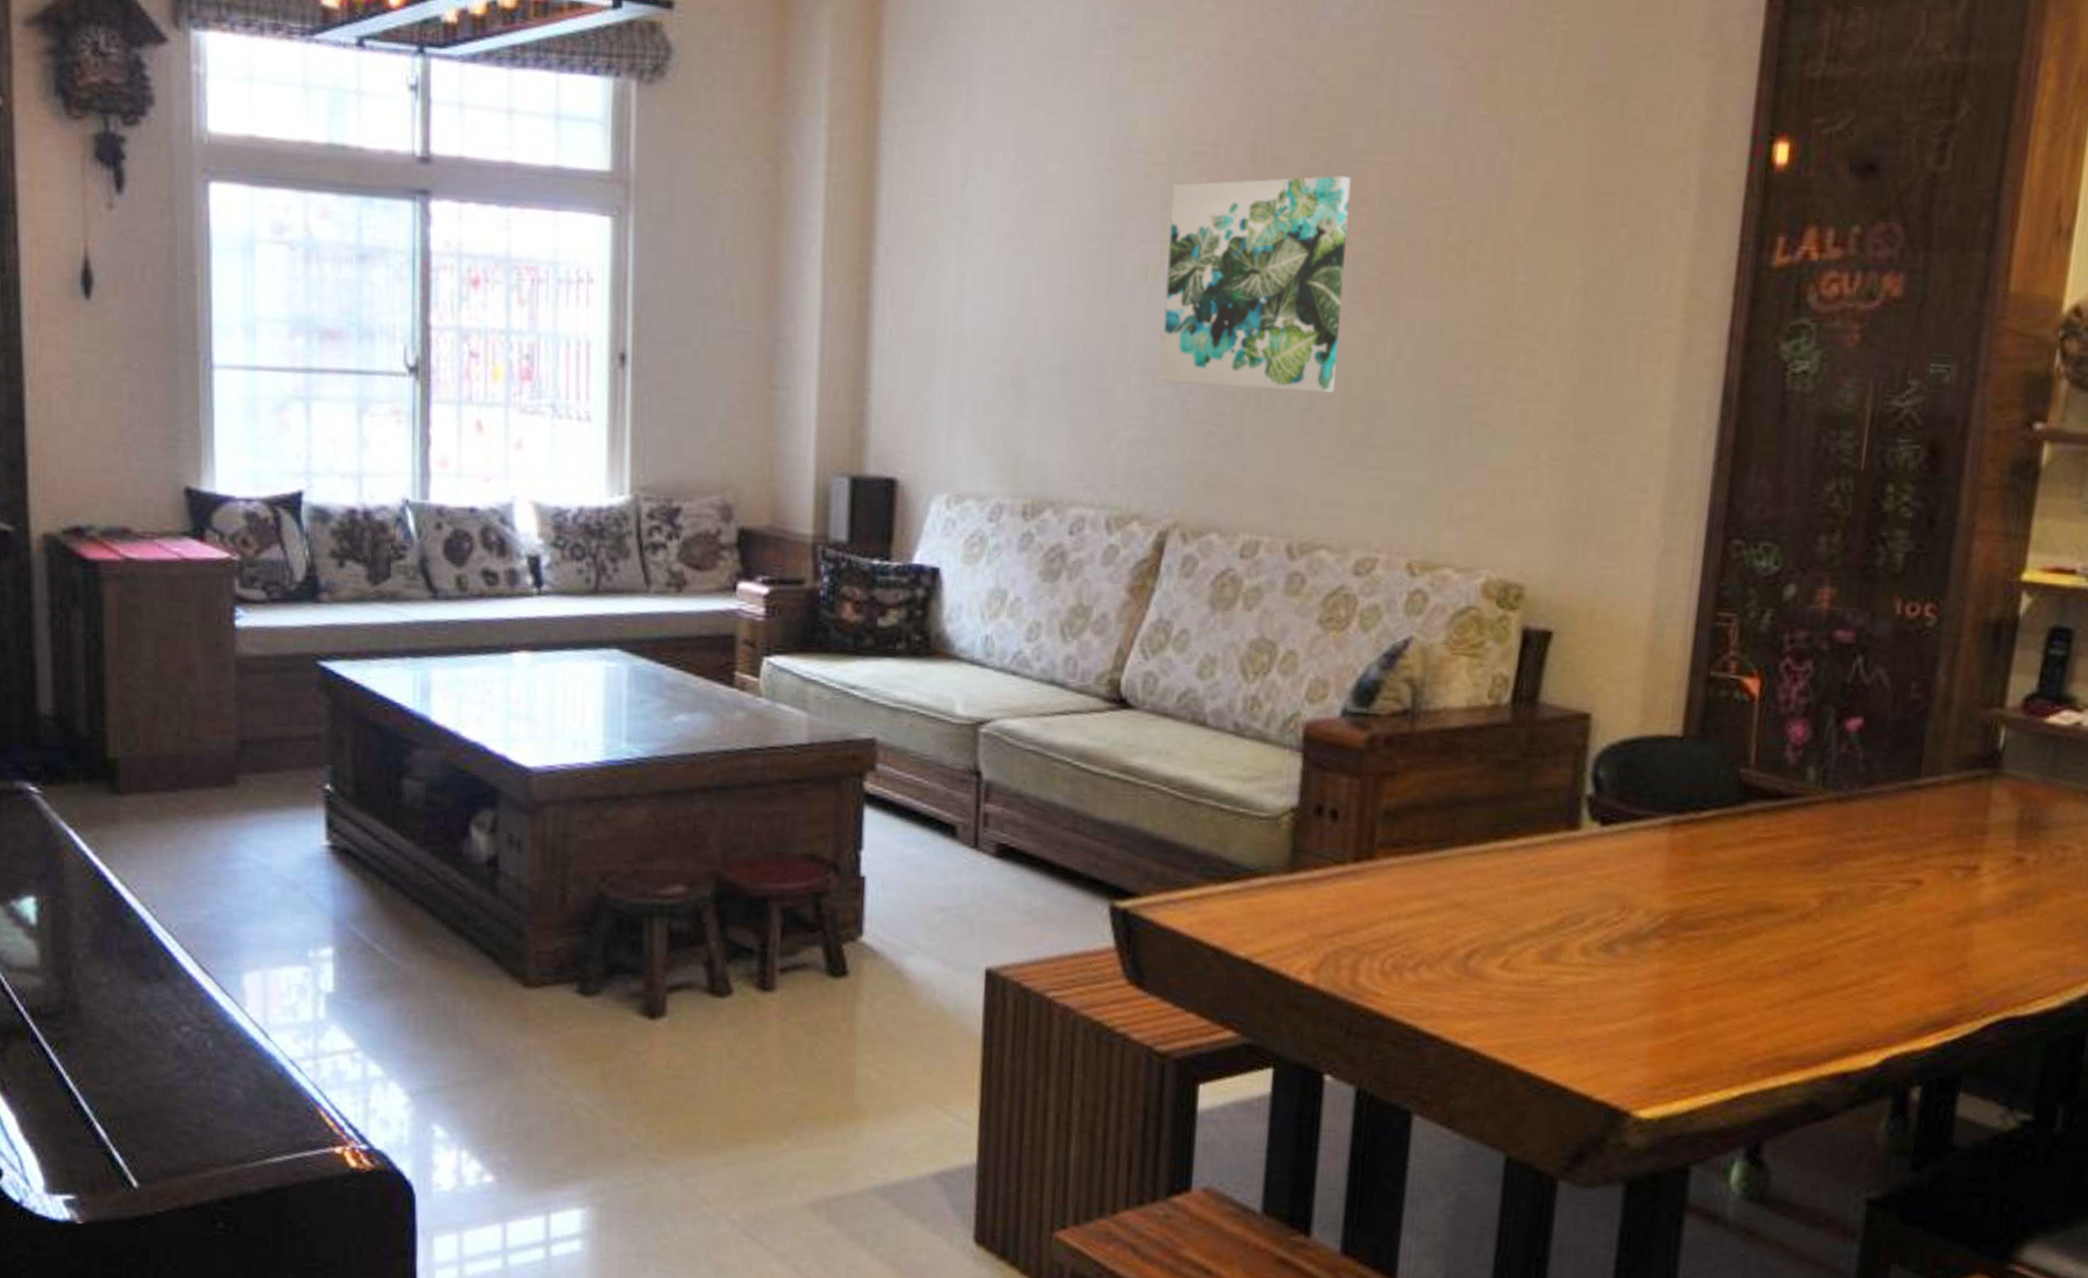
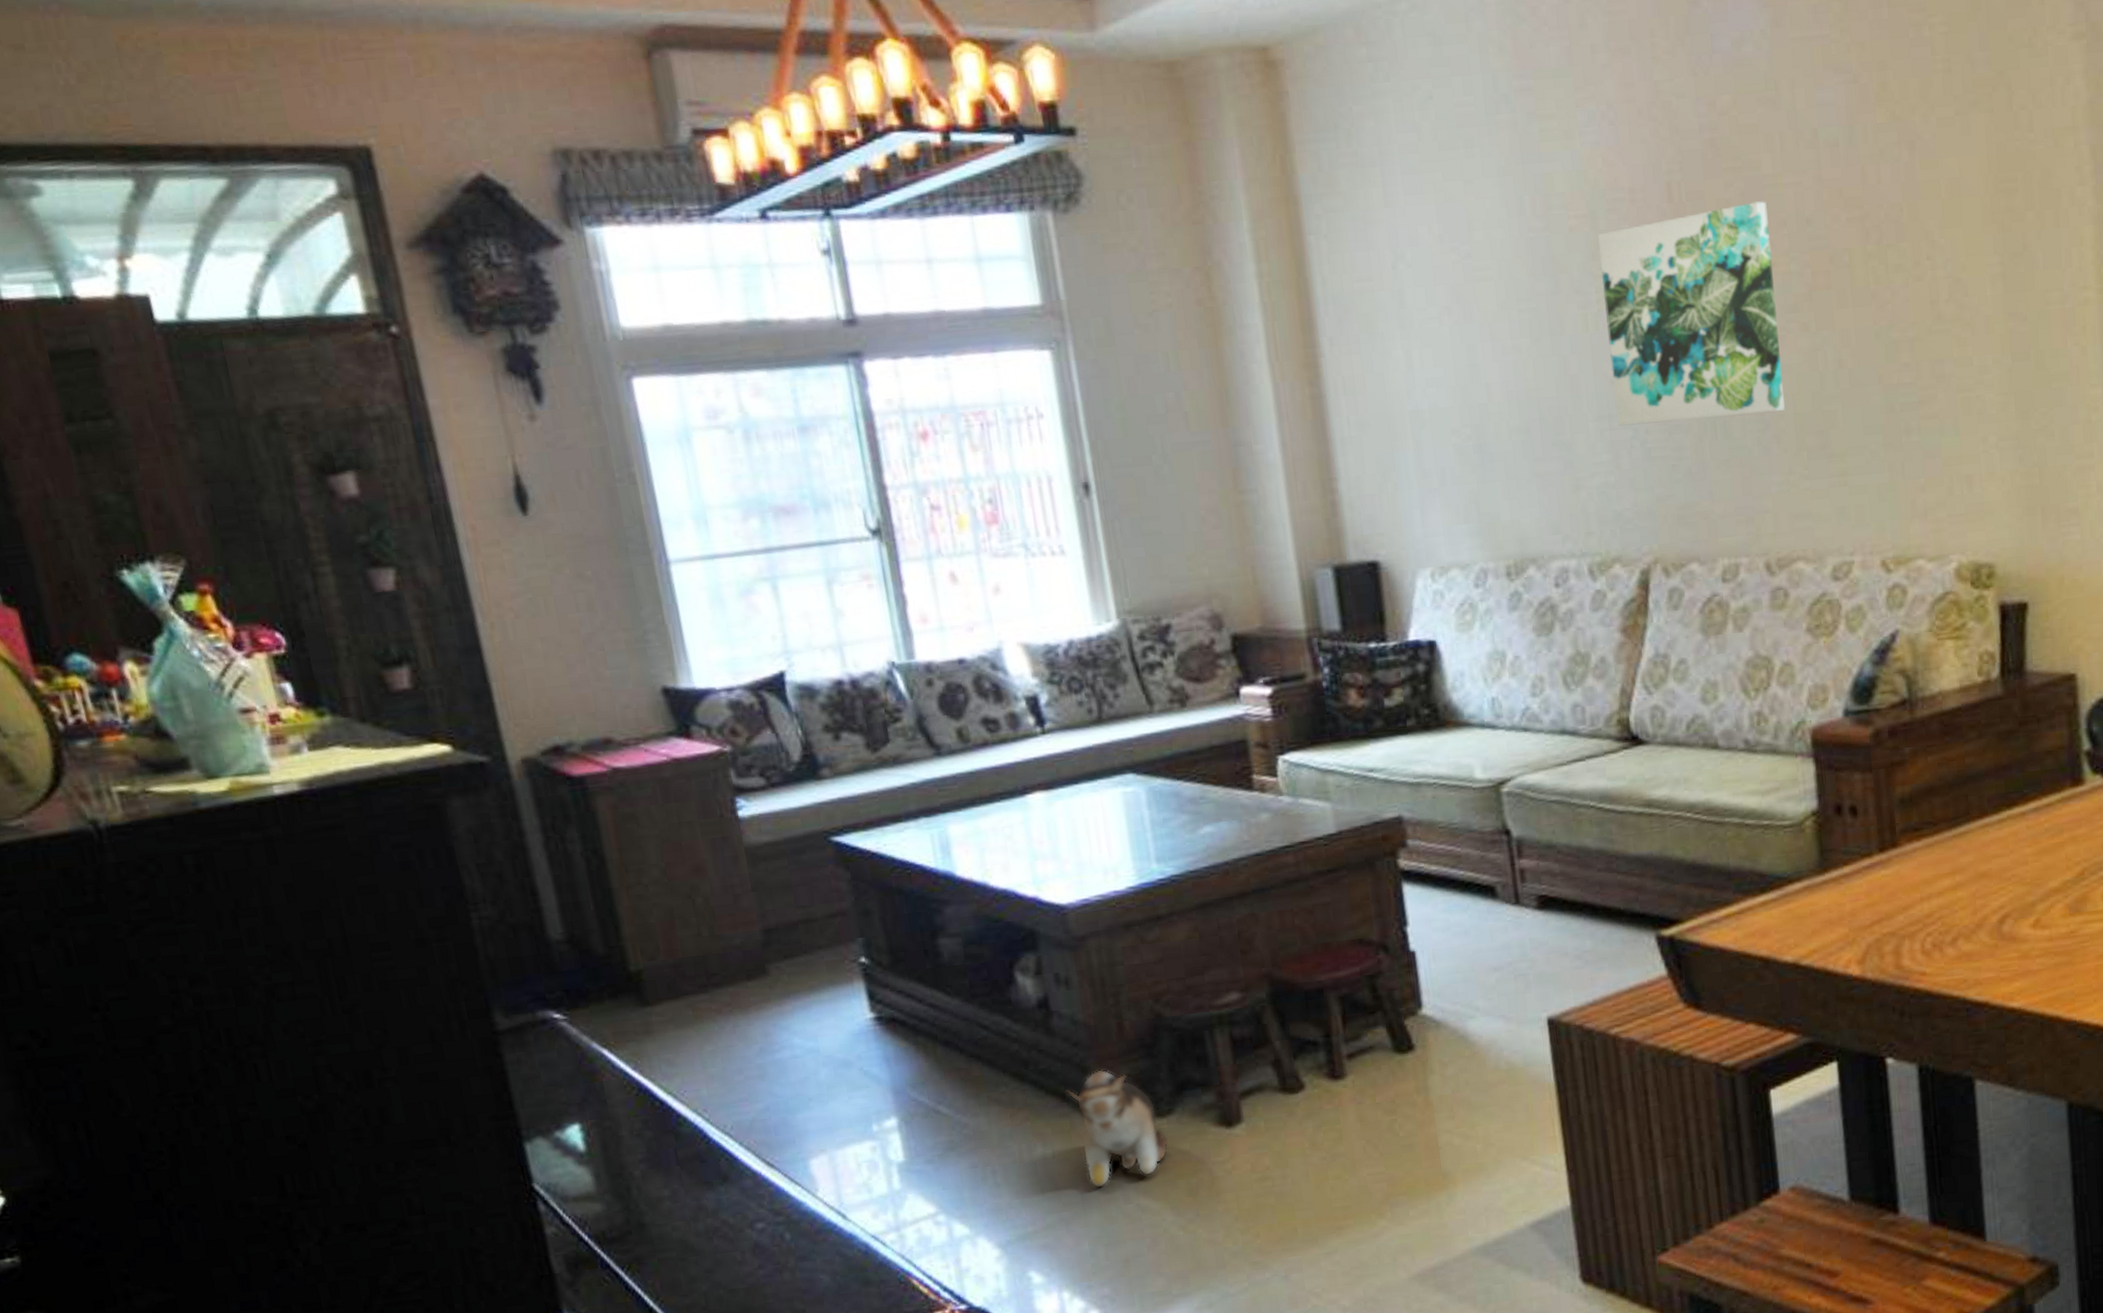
plush toy: none [499,937,590,1054] -> present [1066,1069,1169,1187]

